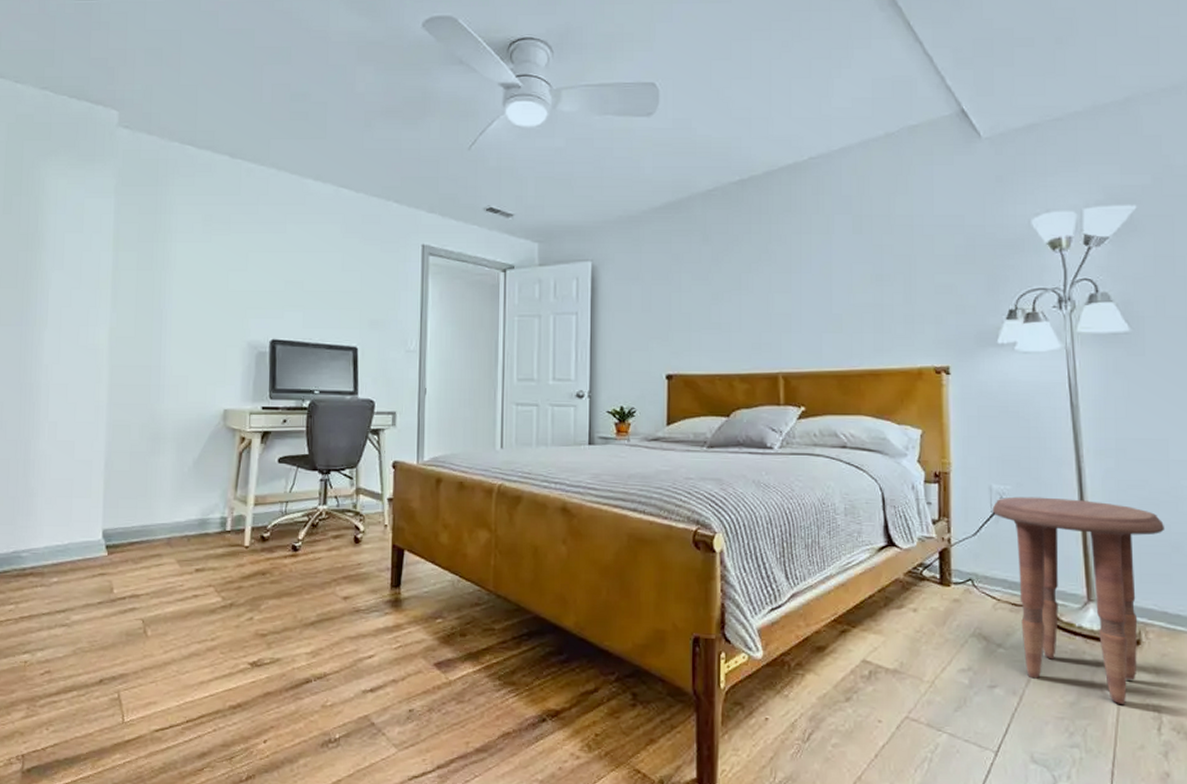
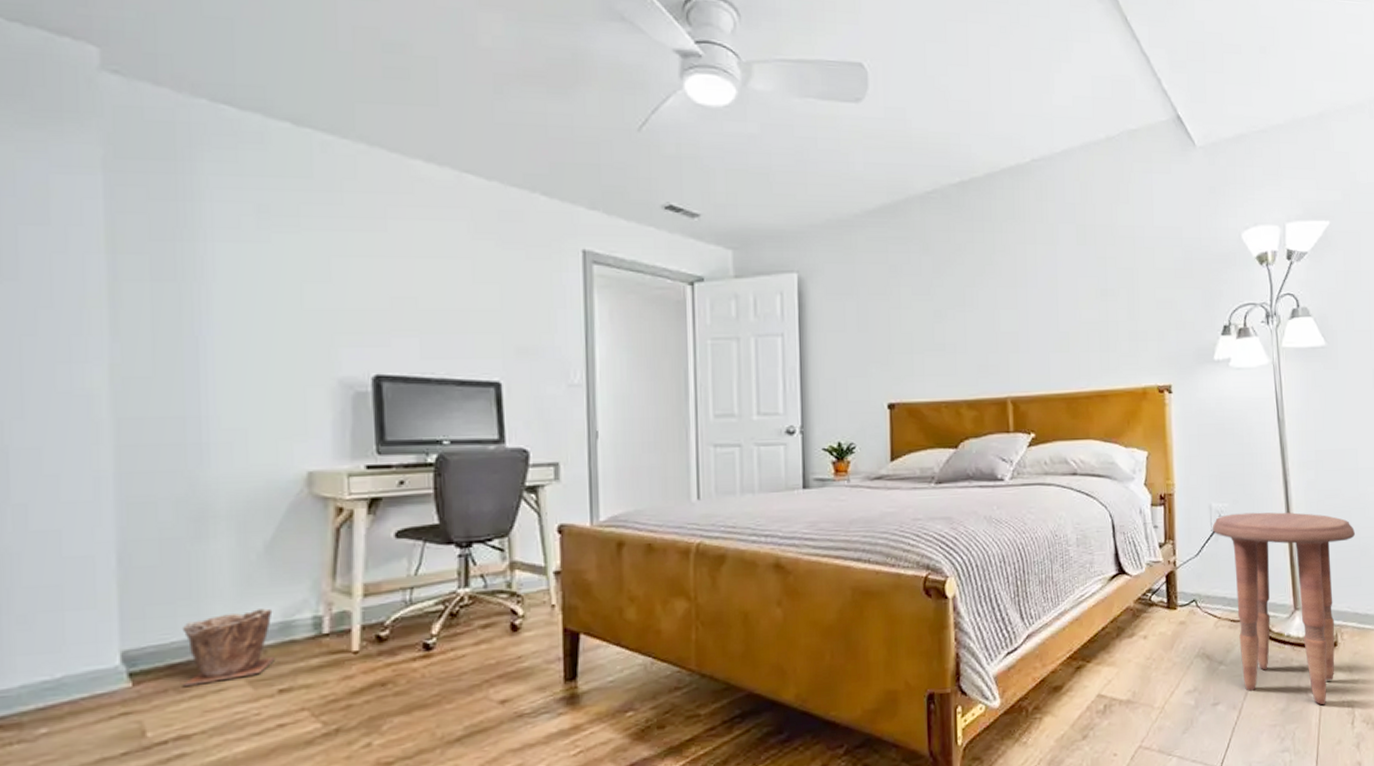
plant pot: none [138,508,196,560] -> present [182,608,275,688]

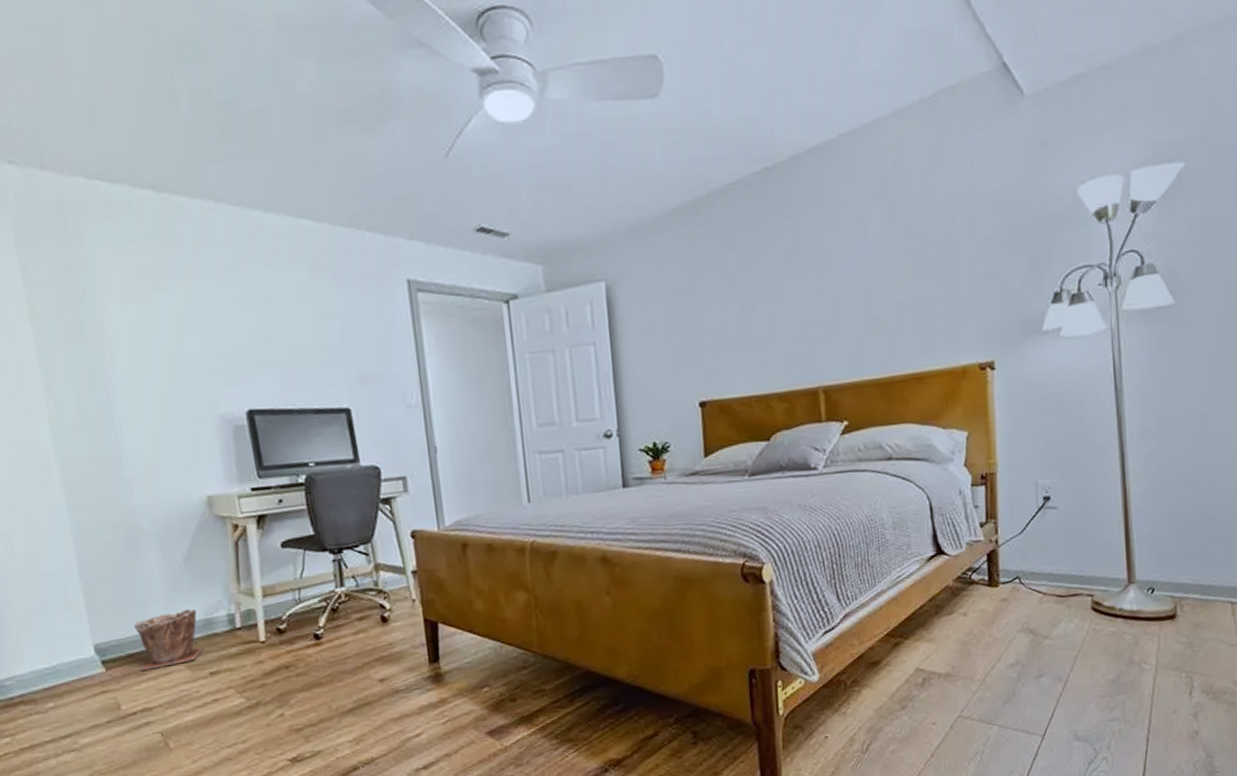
side table: present [1212,512,1356,705] -> none [1038,485,1202,676]

